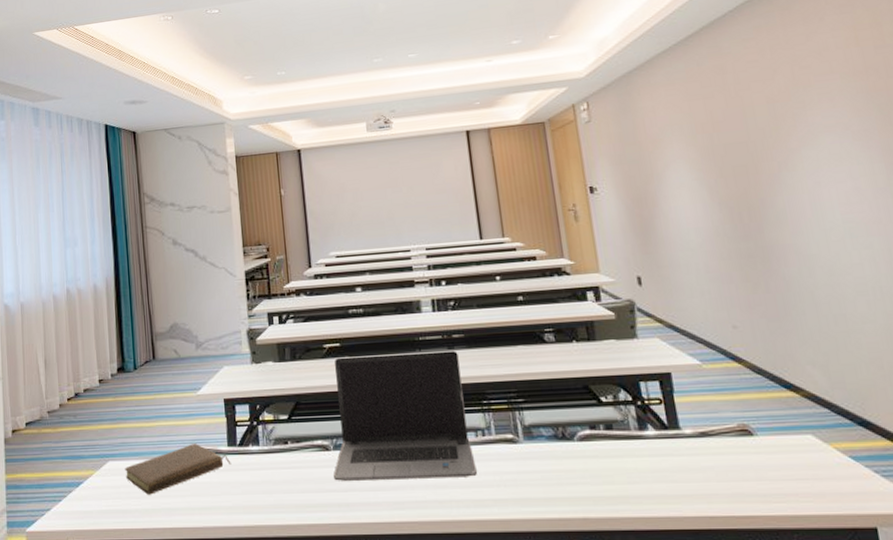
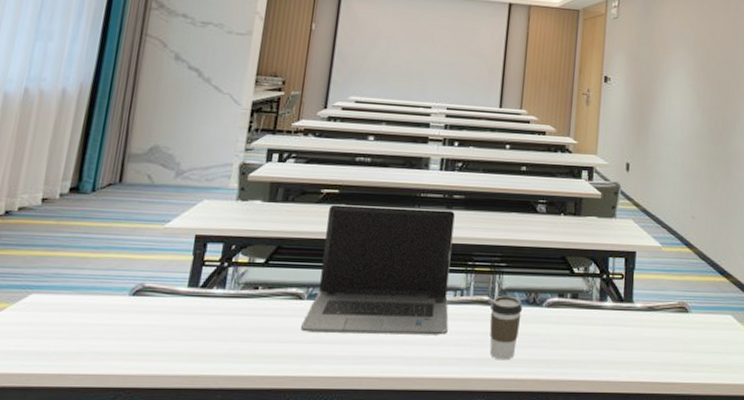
book: present [124,443,231,495] -> none [50,281,188,336]
coffee cup: none [516,431,555,500] -> present [489,295,523,360]

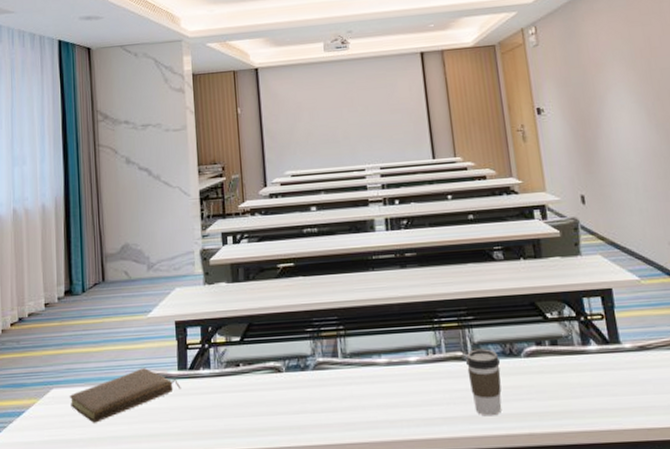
book: none [50,281,188,336] -> present [69,368,181,423]
laptop computer: present [300,204,455,335] -> none [284,269,427,403]

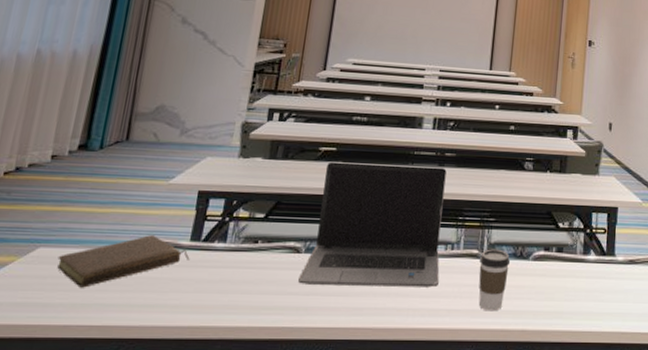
laptop computer: none [284,269,427,403] -> present [297,162,447,288]

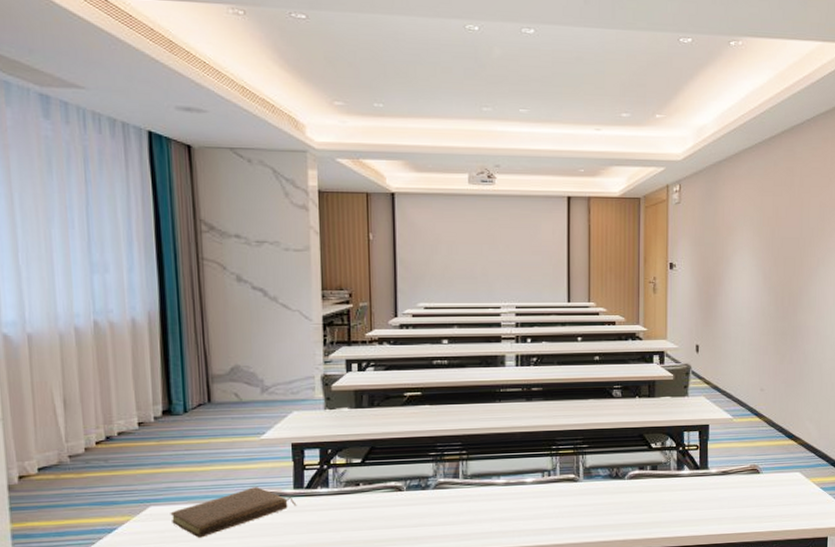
laptop computer: present [297,162,447,288] -> none [404,402,539,518]
coffee cup: present [478,249,511,312] -> none [576,472,607,527]

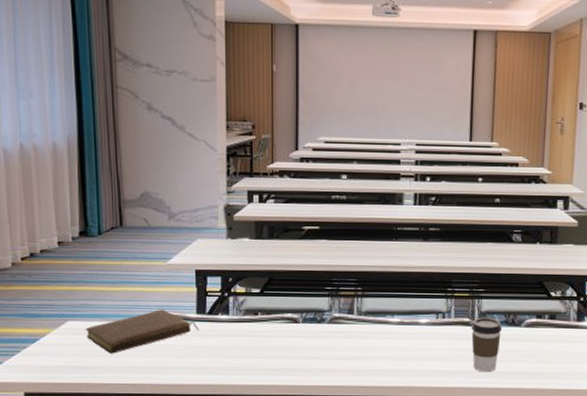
coffee cup: none [576,472,607,527] -> present [470,317,503,373]

